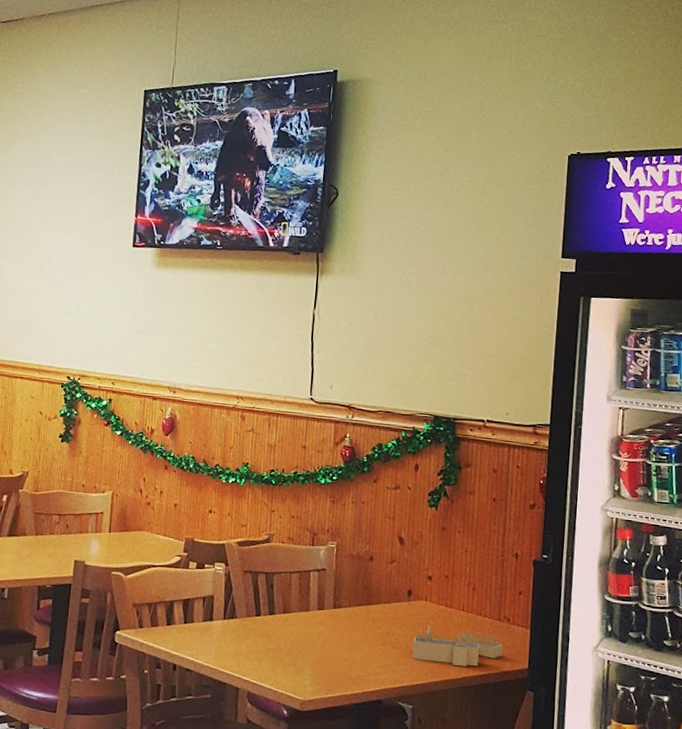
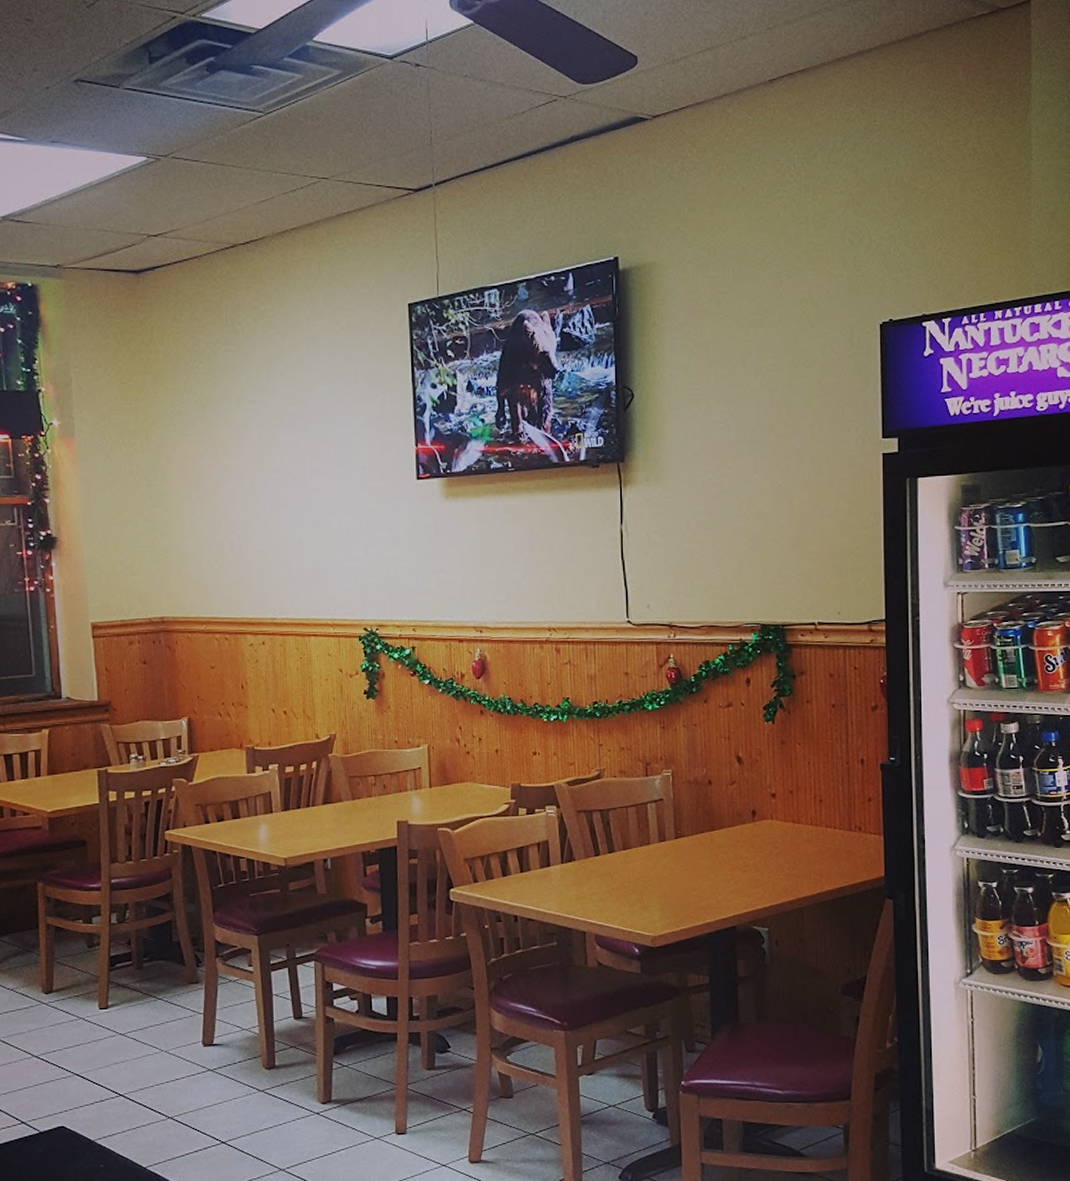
house frame: present [412,625,503,667] -> none [762,844,857,883]

